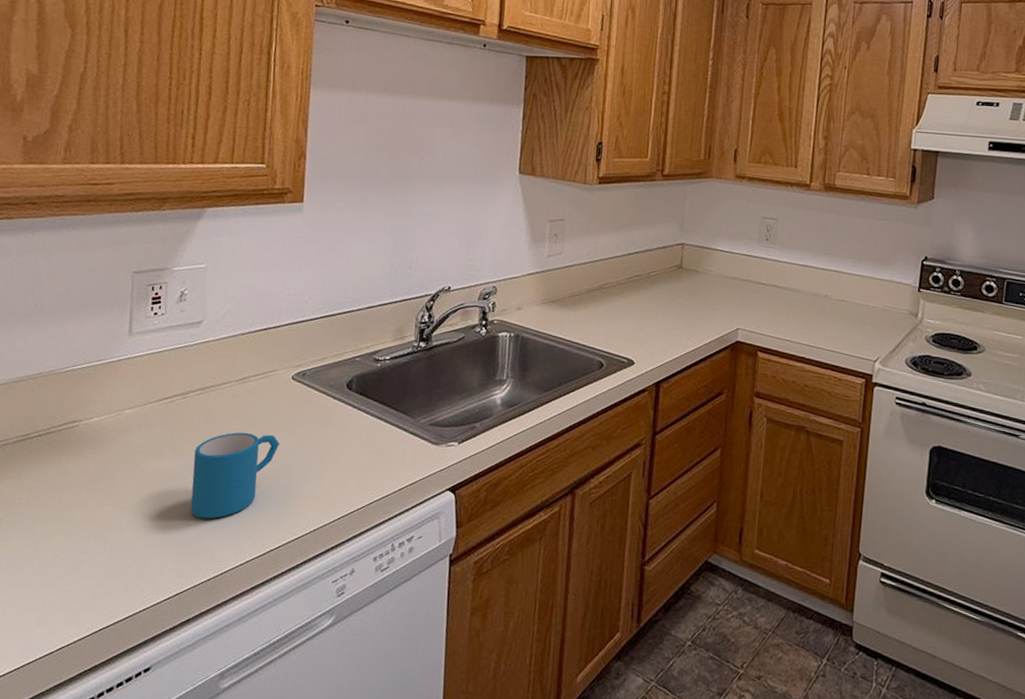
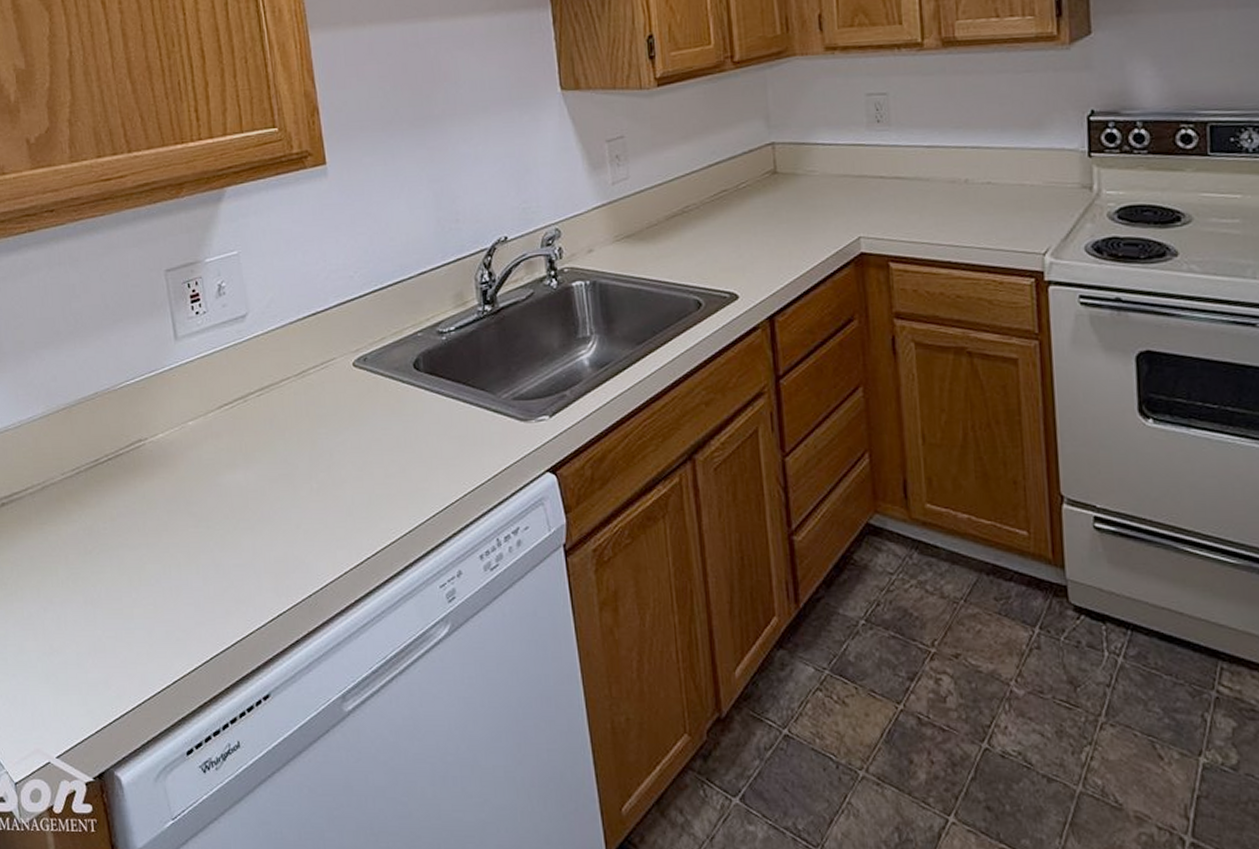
mug: present [190,432,279,519] -> none [267,430,354,531]

